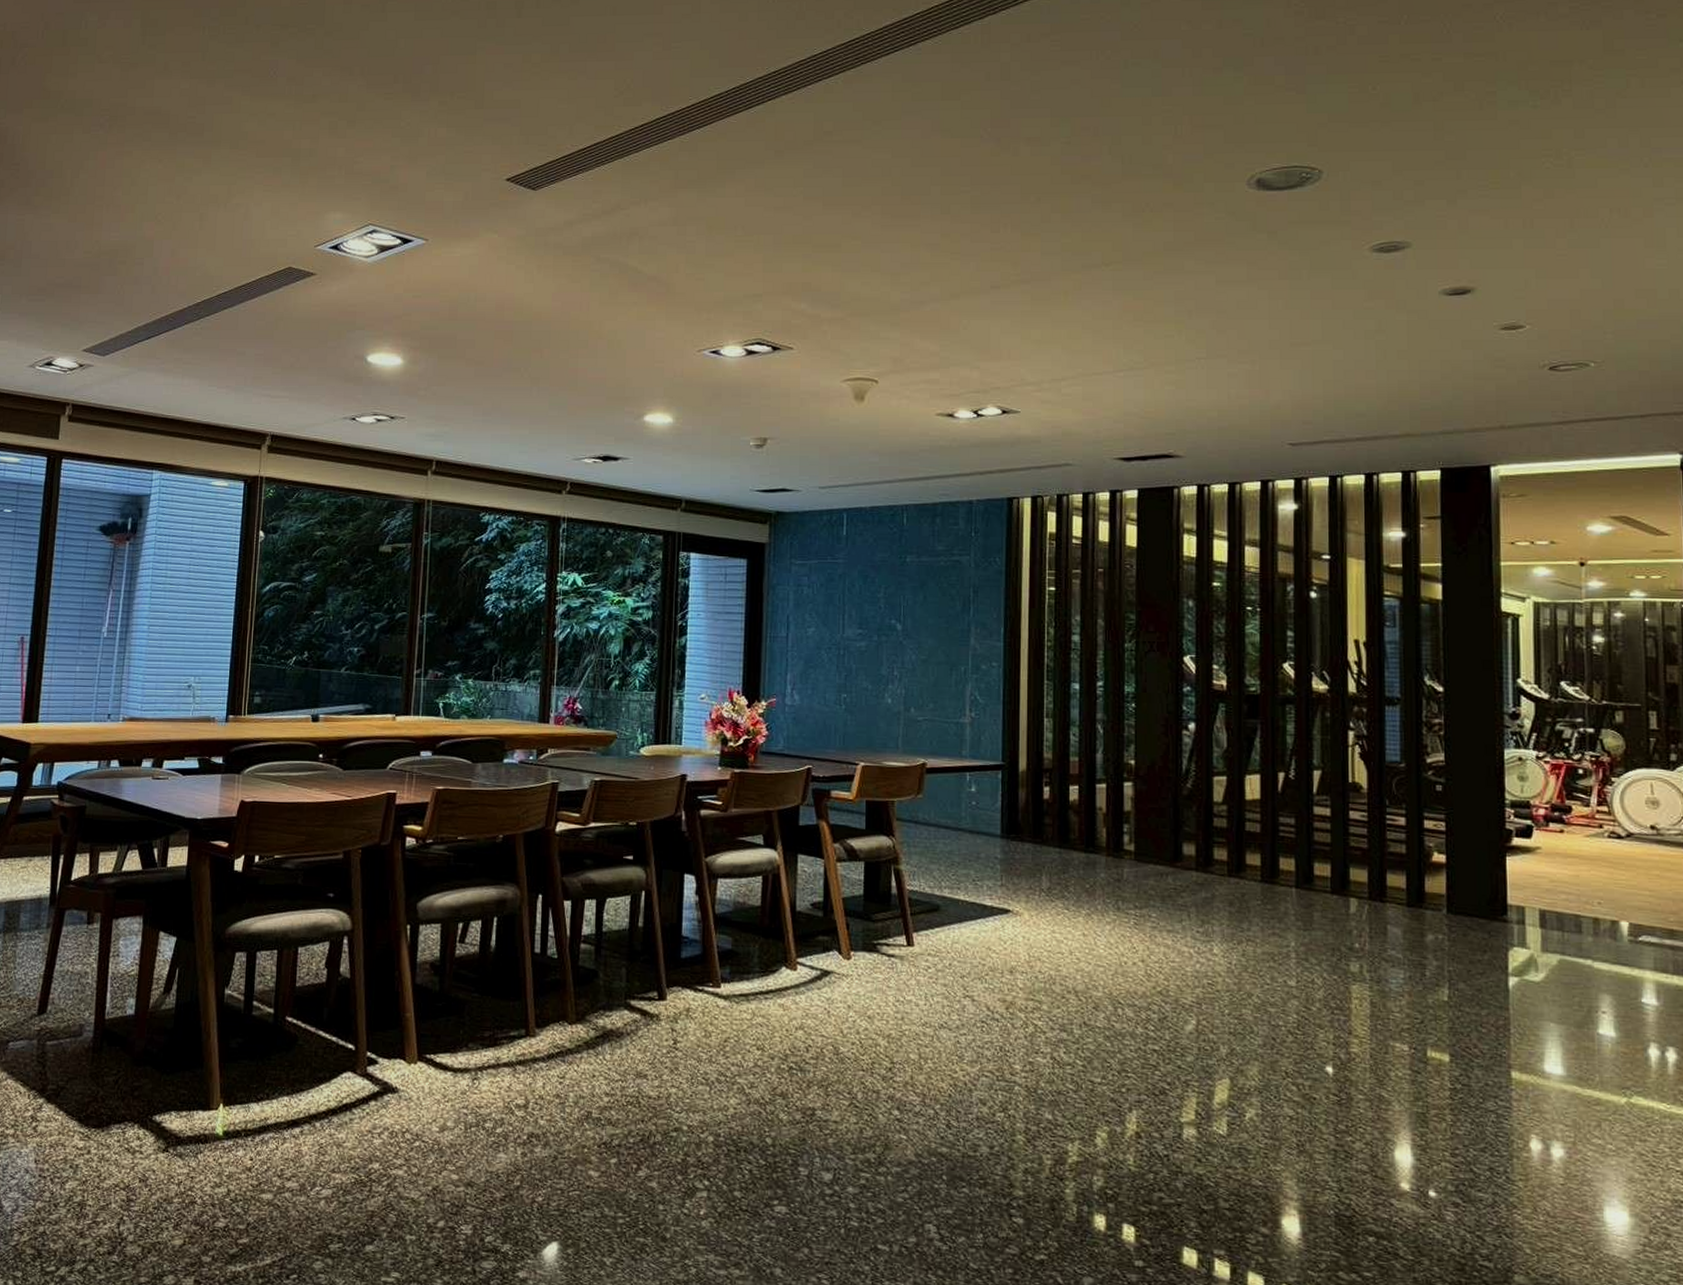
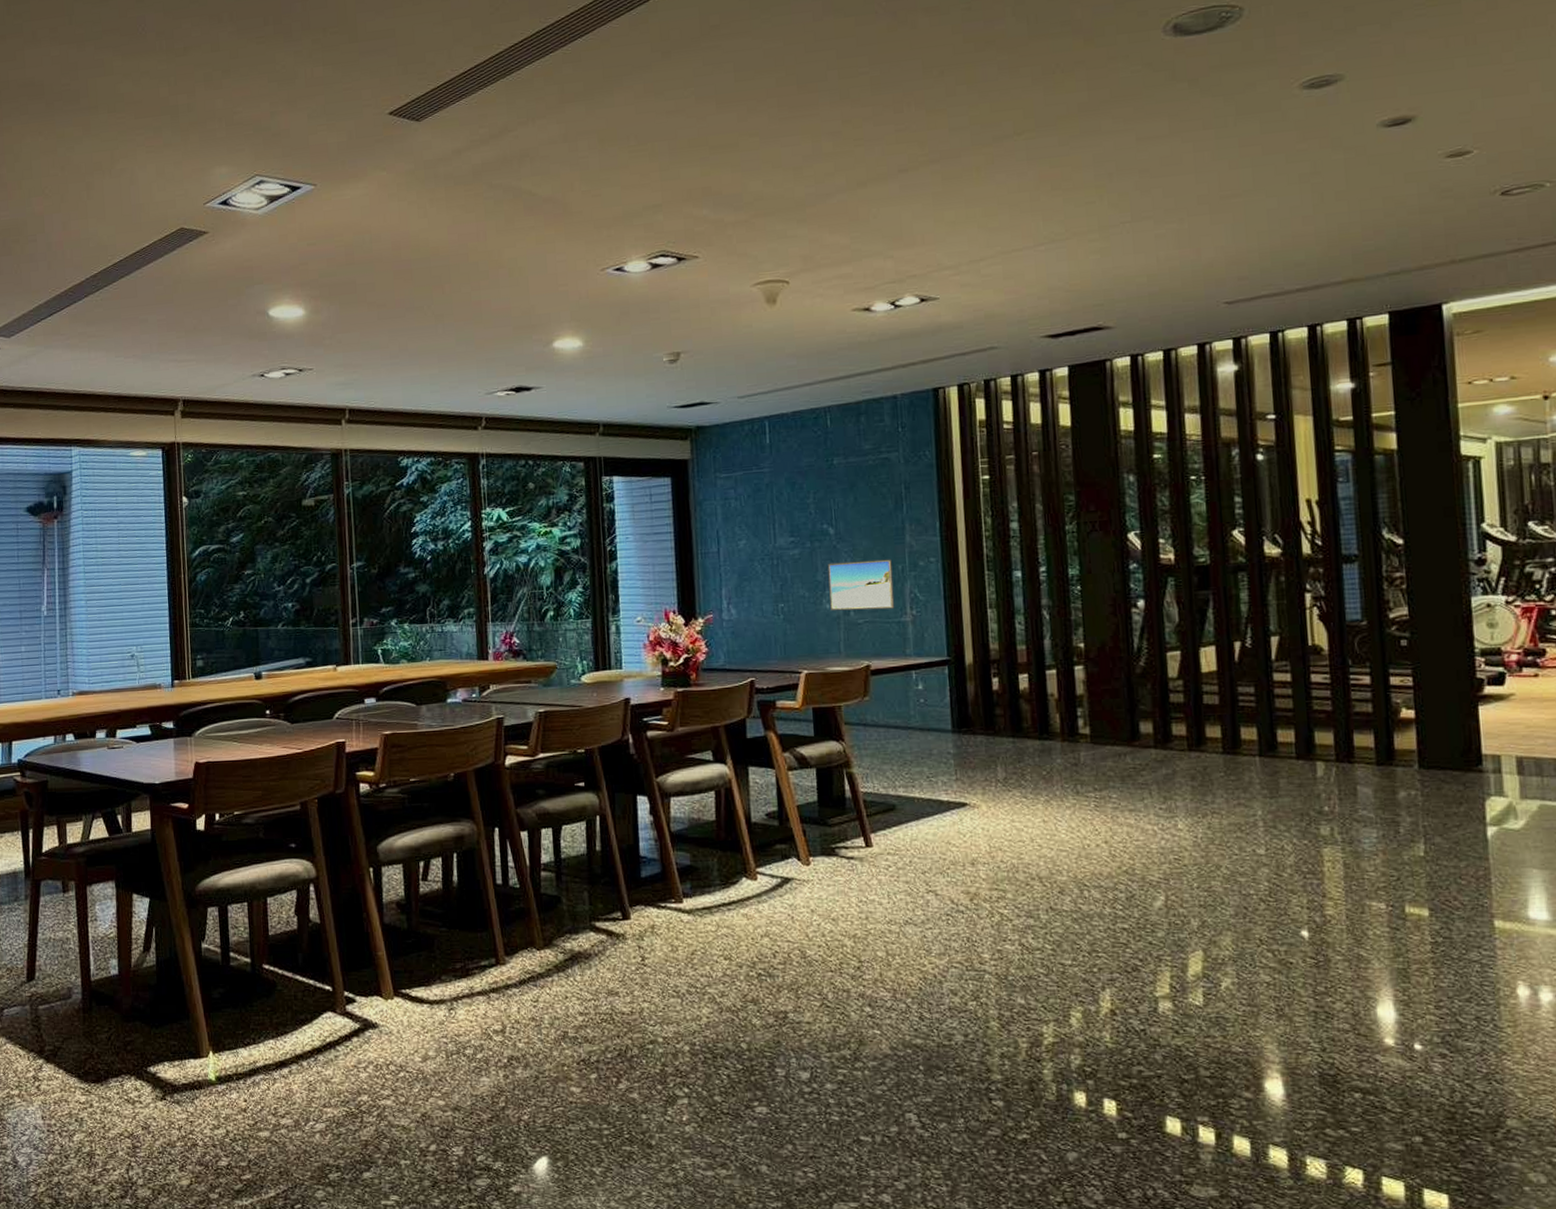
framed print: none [892,658,955,709] -> present [827,559,895,611]

